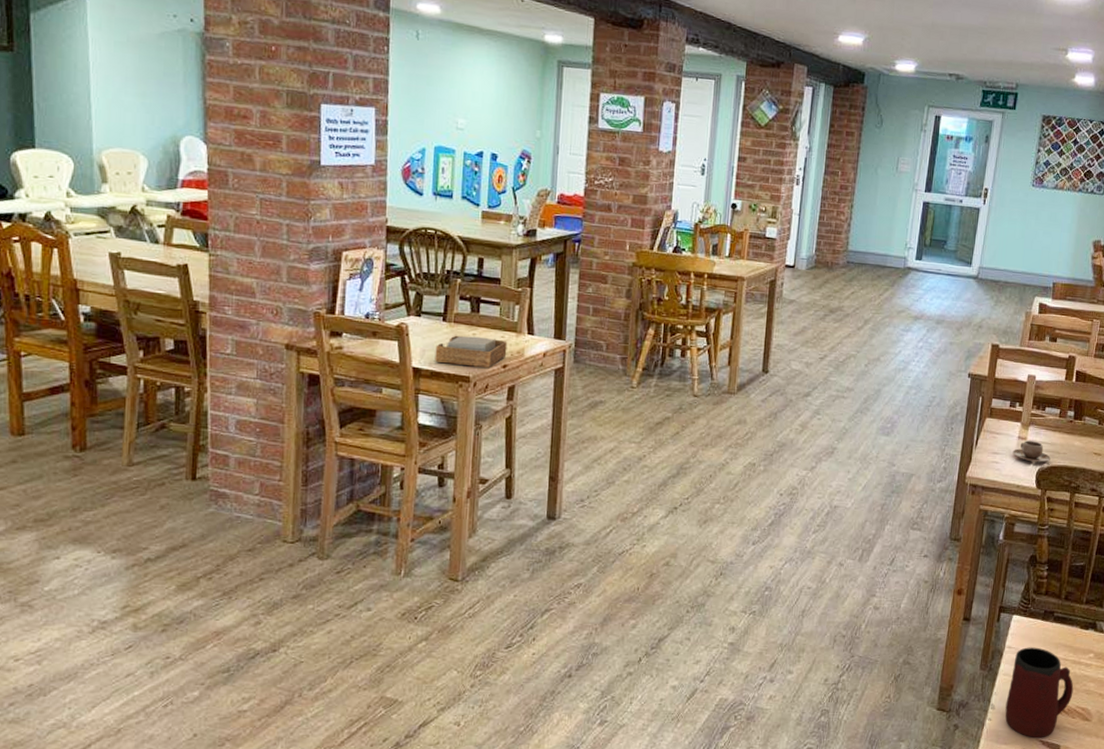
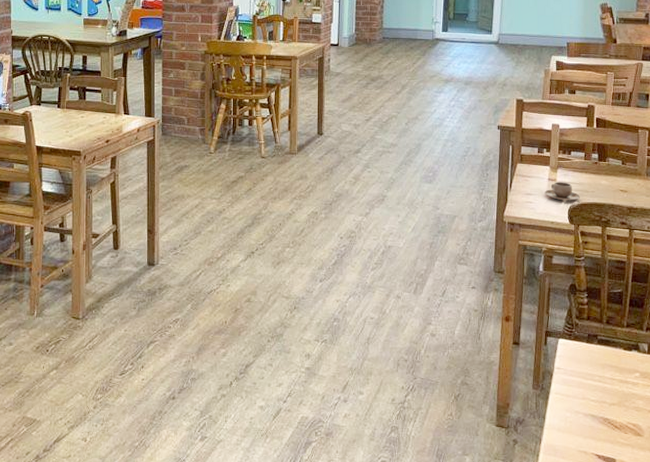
napkin holder: present [435,335,508,369] -> none [53,118,109,144]
mug: present [1005,647,1074,738] -> none [560,368,623,453]

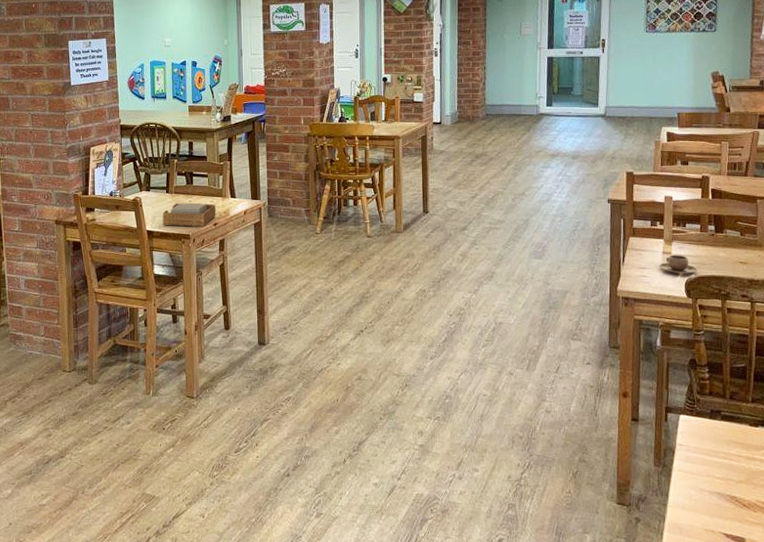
napkin holder: none [53,118,109,144] -> present [162,202,216,227]

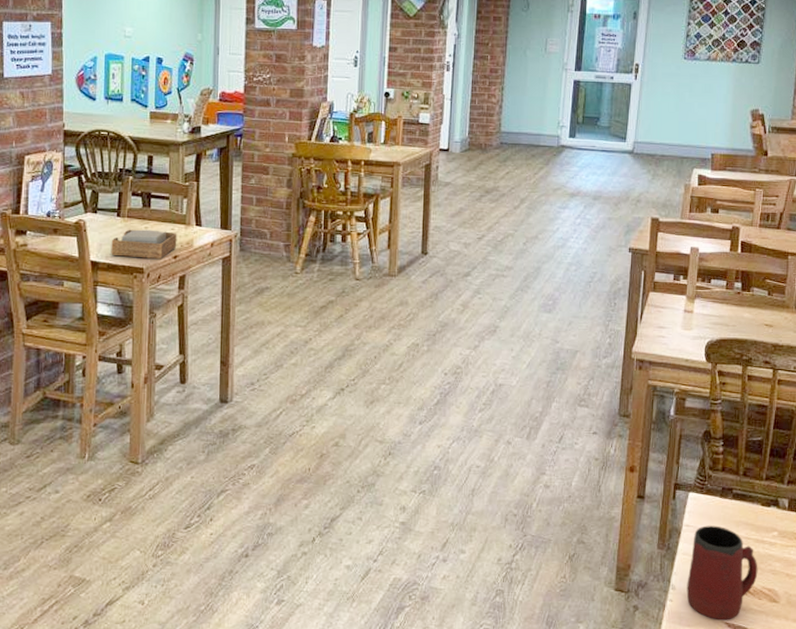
teacup: present [659,255,697,274] -> none [679,314,719,336]
mug: none [684,444,751,531] -> present [686,525,758,620]

